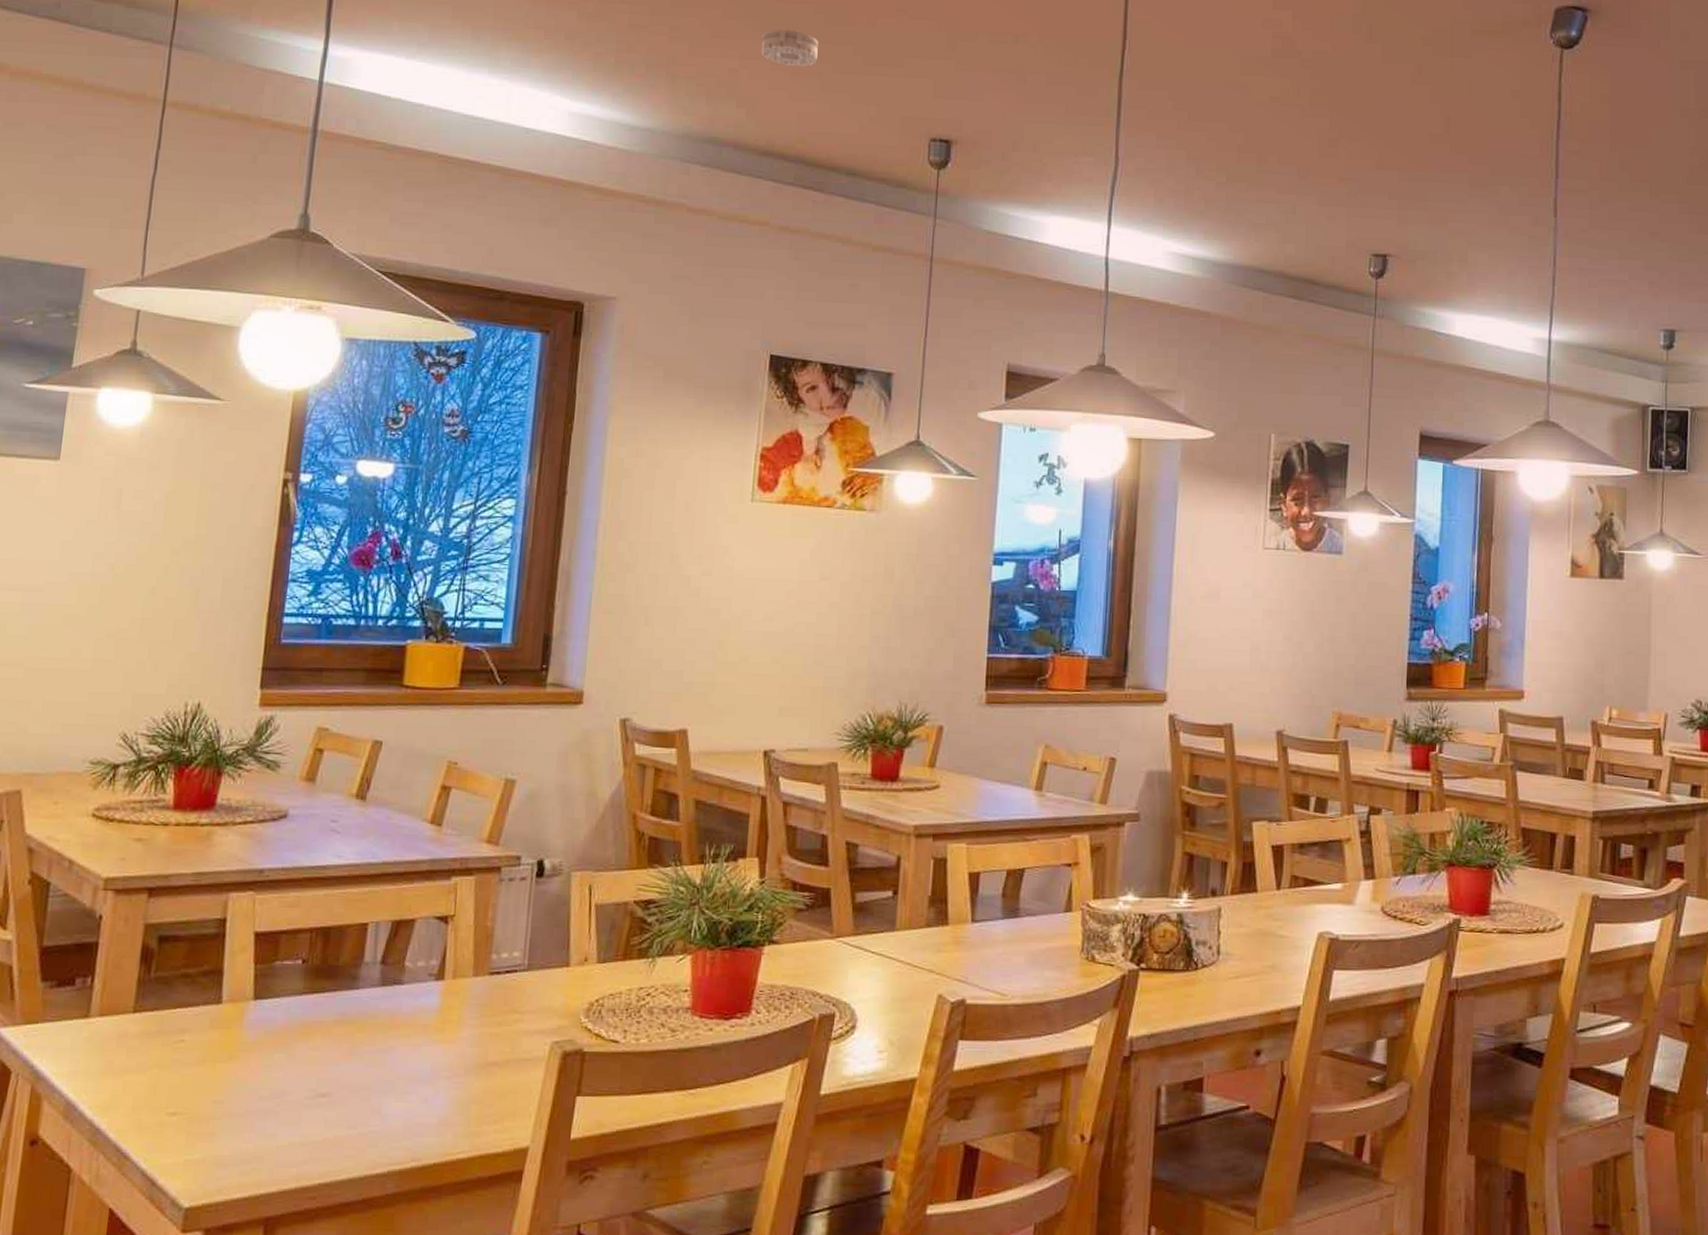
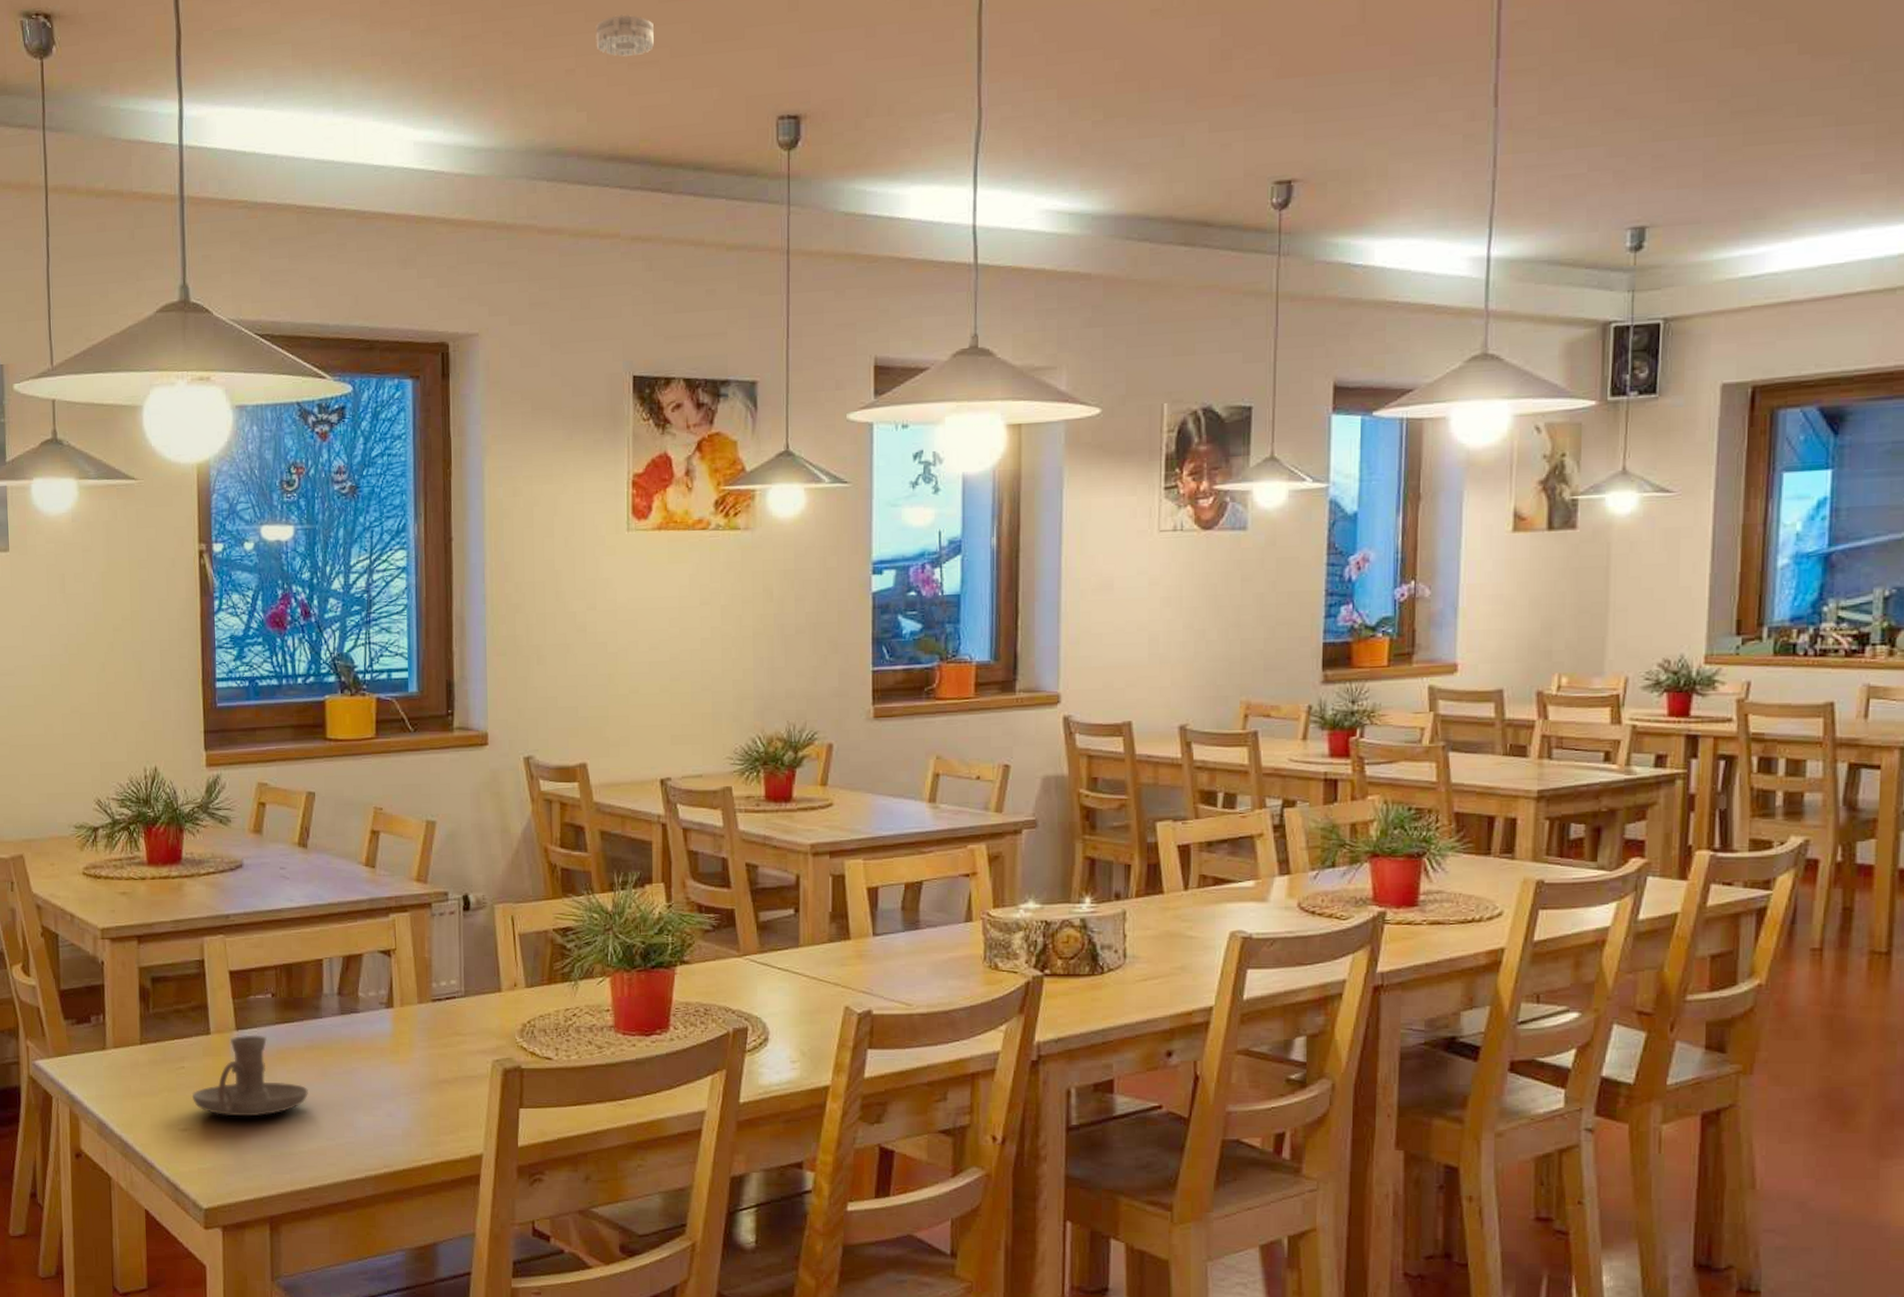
candle holder: none [189,1005,332,1100] -> present [192,1035,308,1117]

